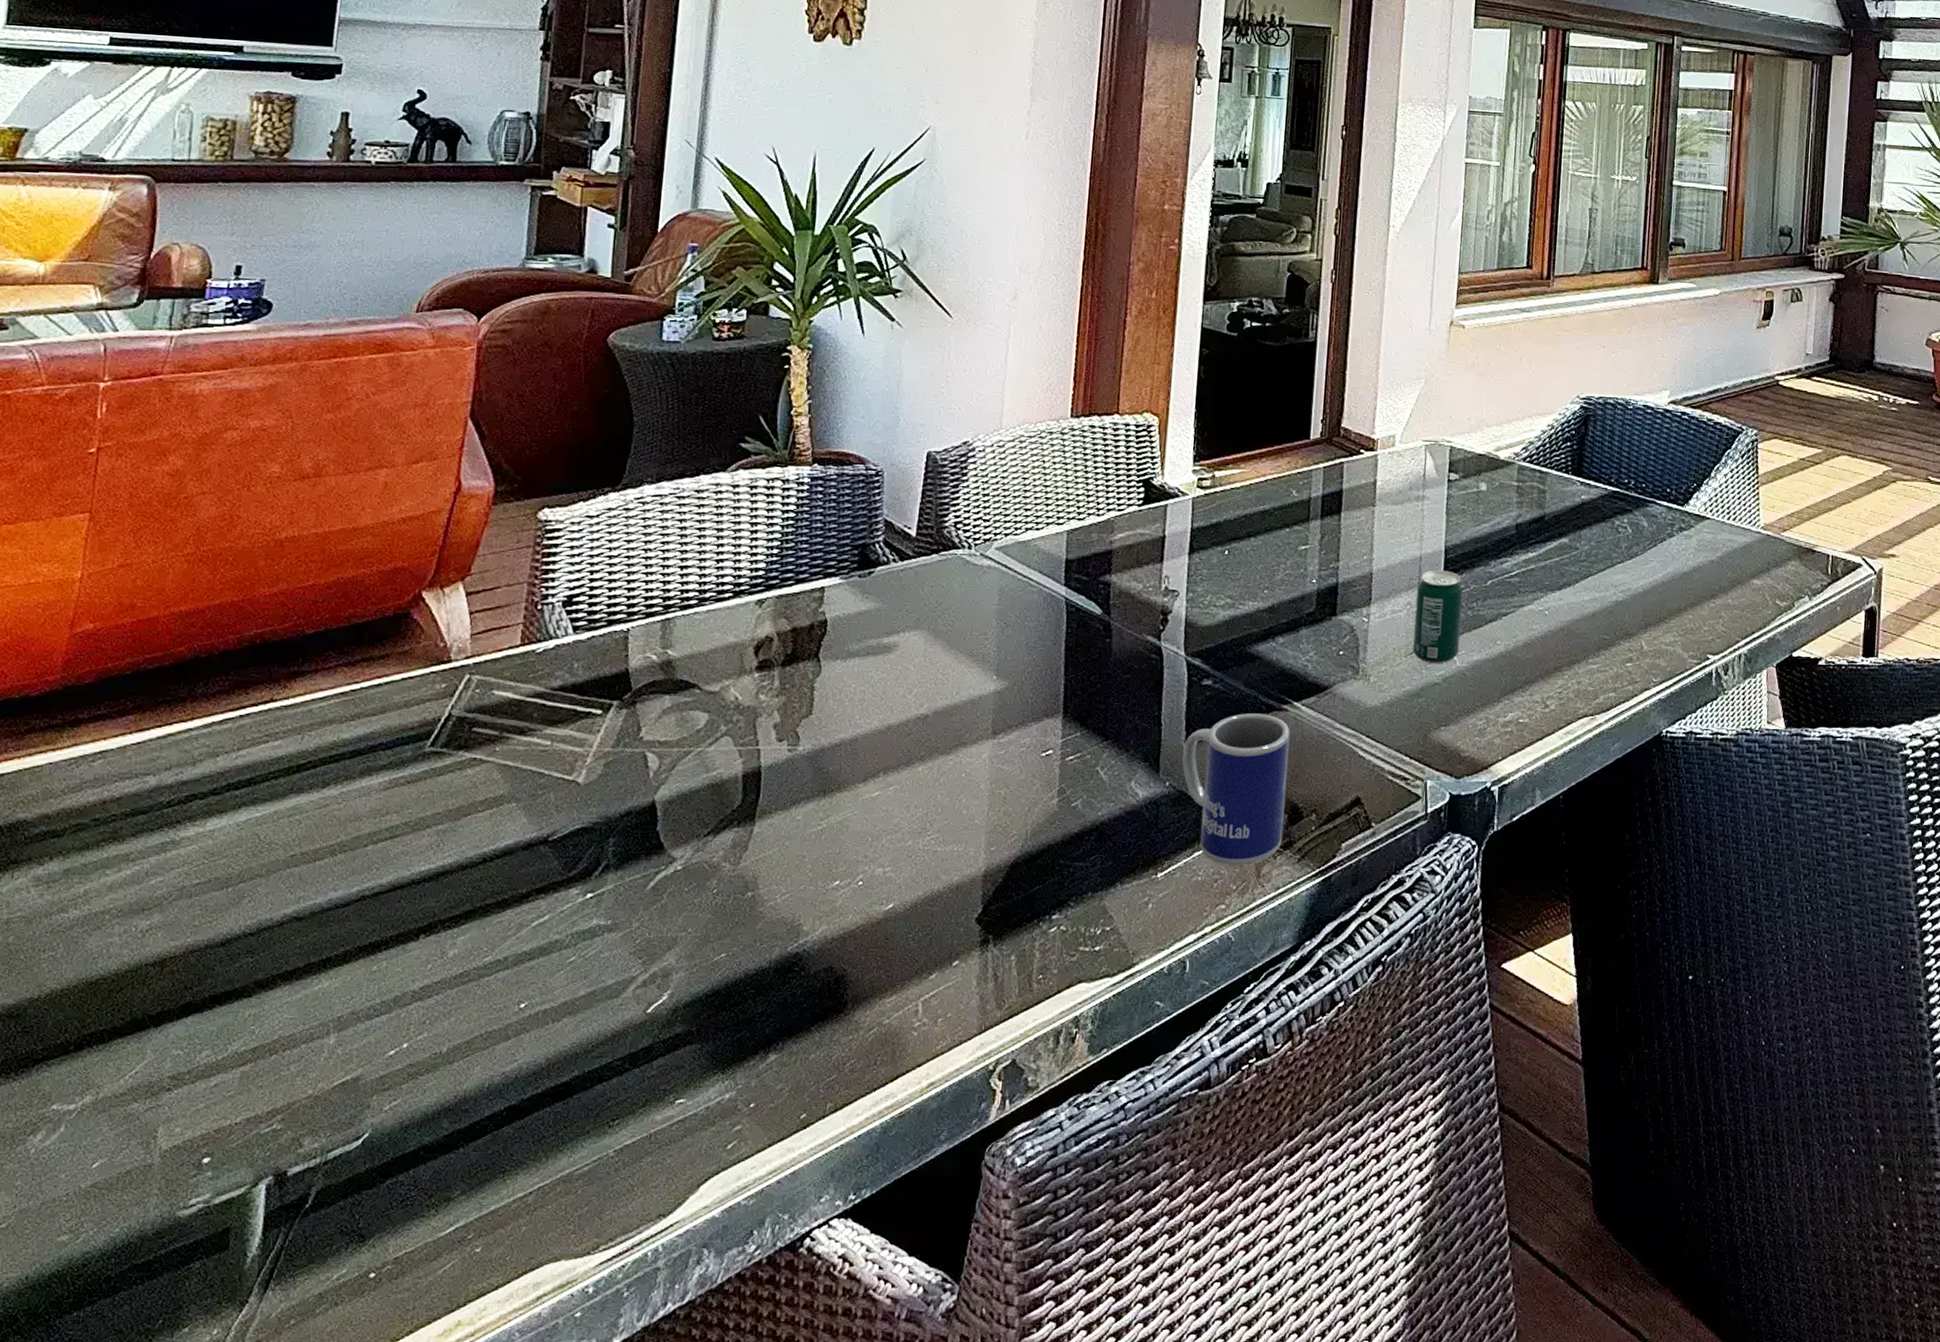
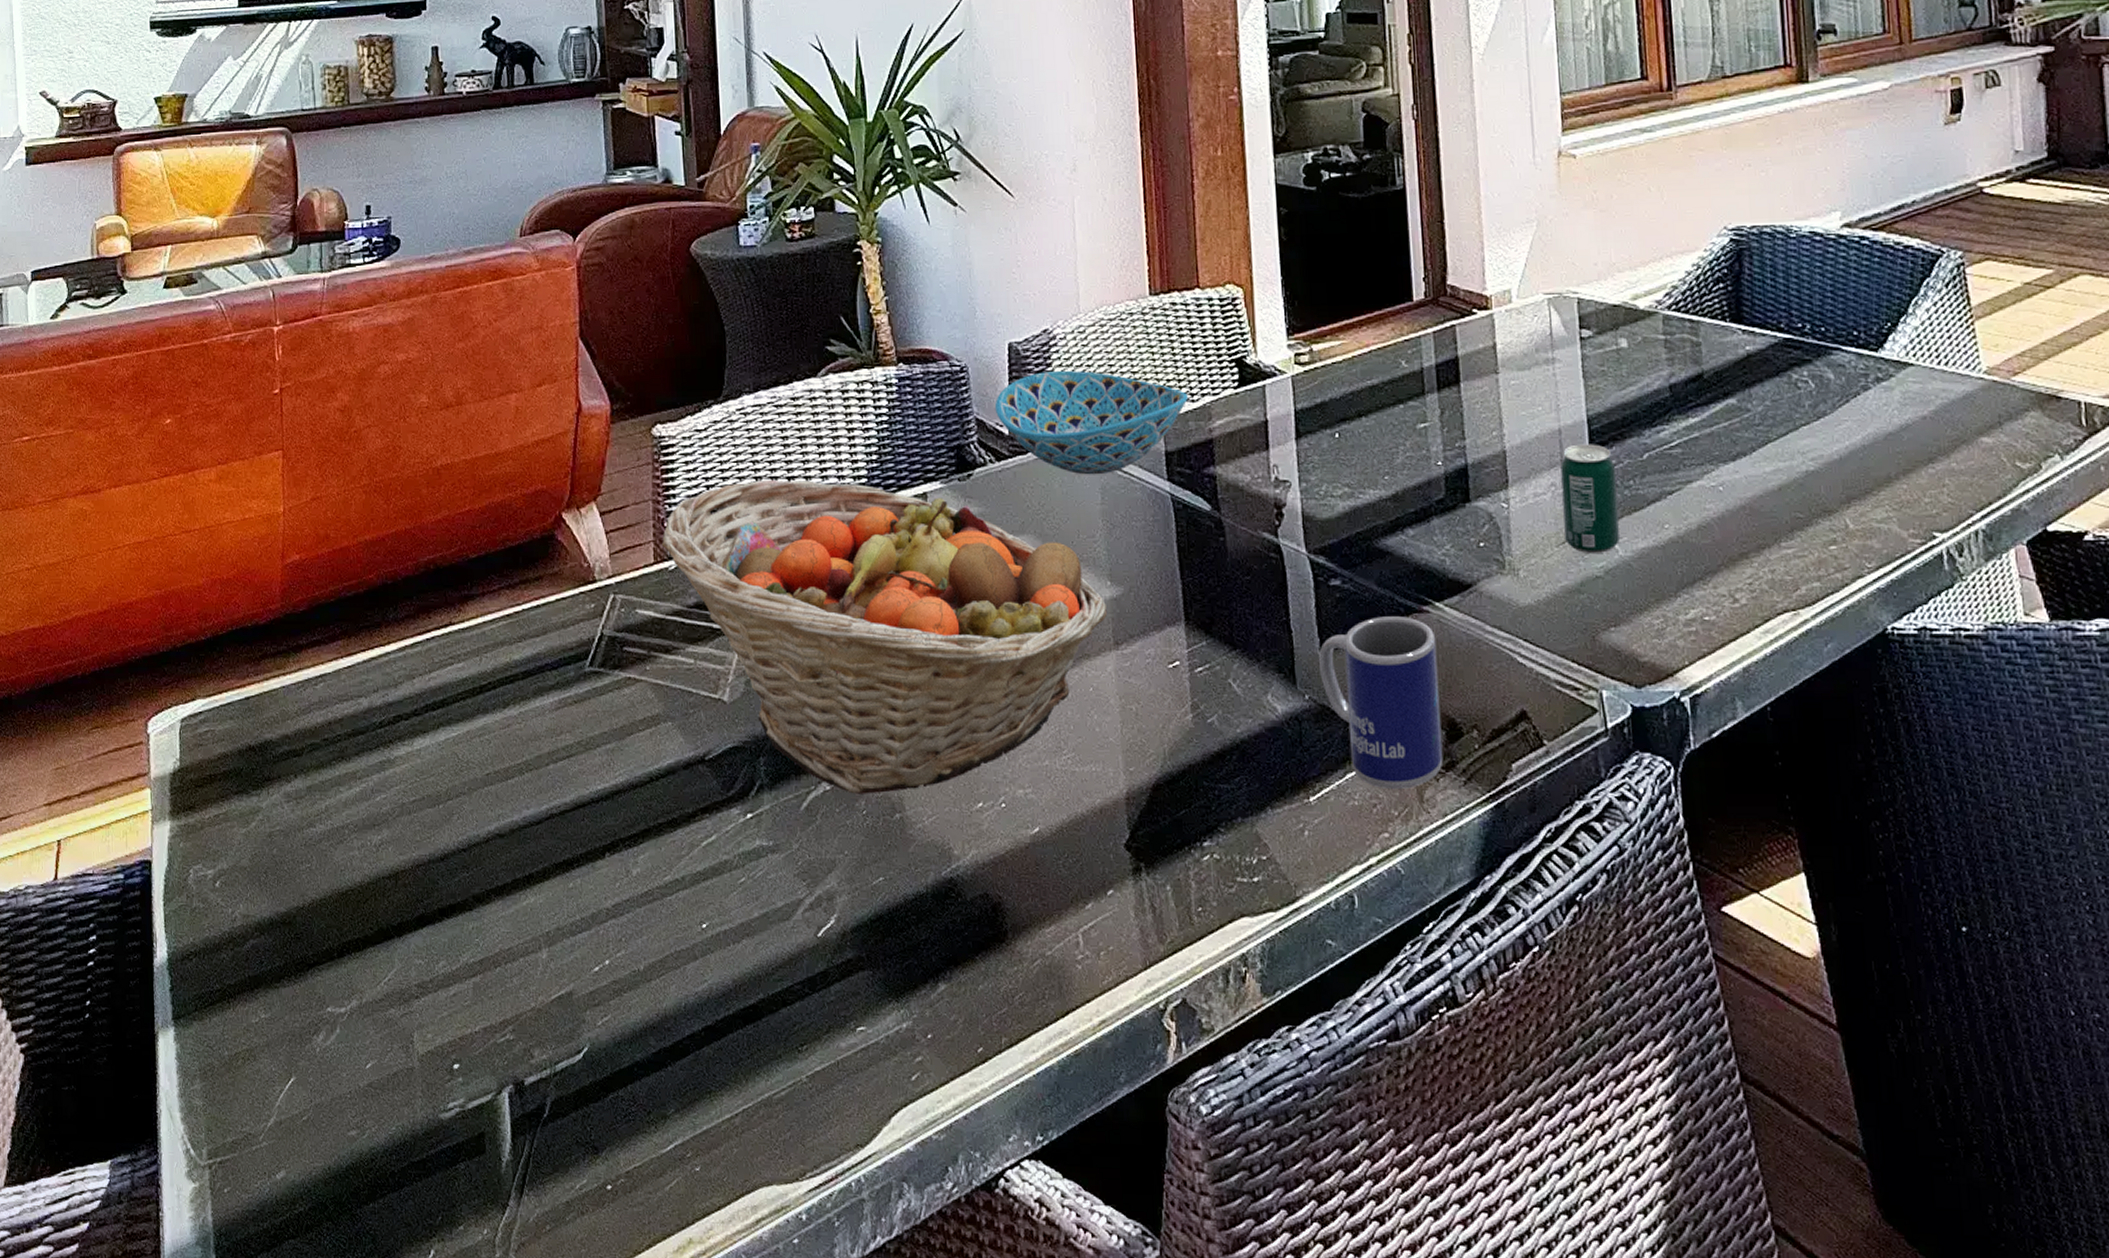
fruit basket: none [531,568,990,874] -> present [661,479,1108,794]
bowl: none [905,480,1094,578] -> present [994,370,1188,475]

